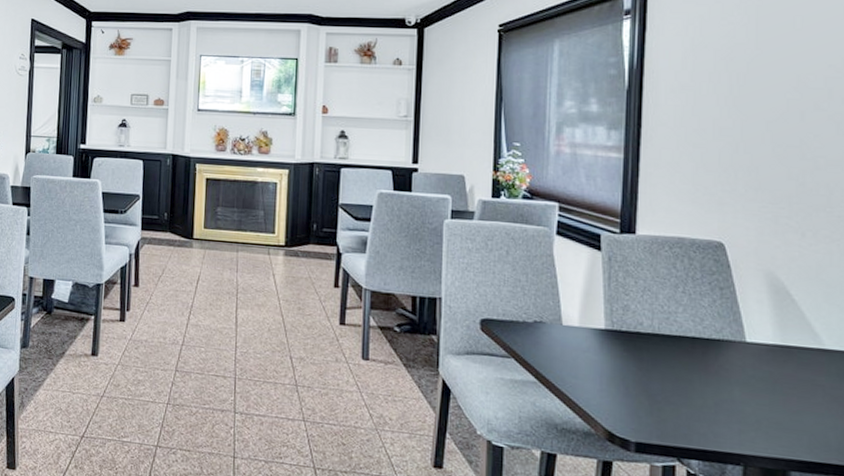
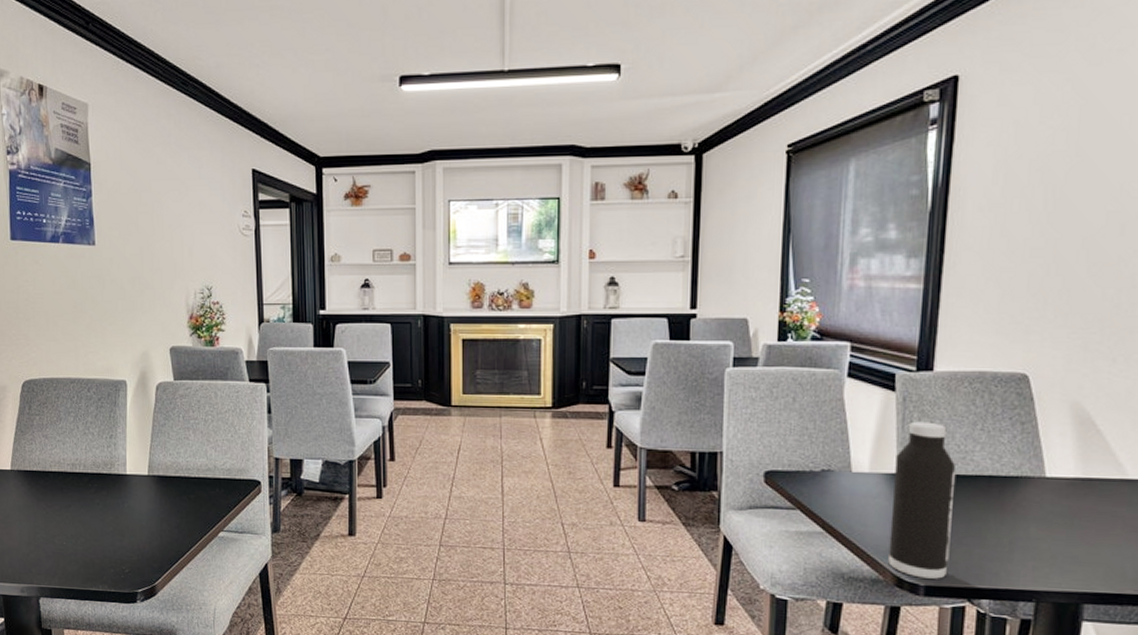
water bottle: none [599,280,661,436] -> present [888,421,956,579]

